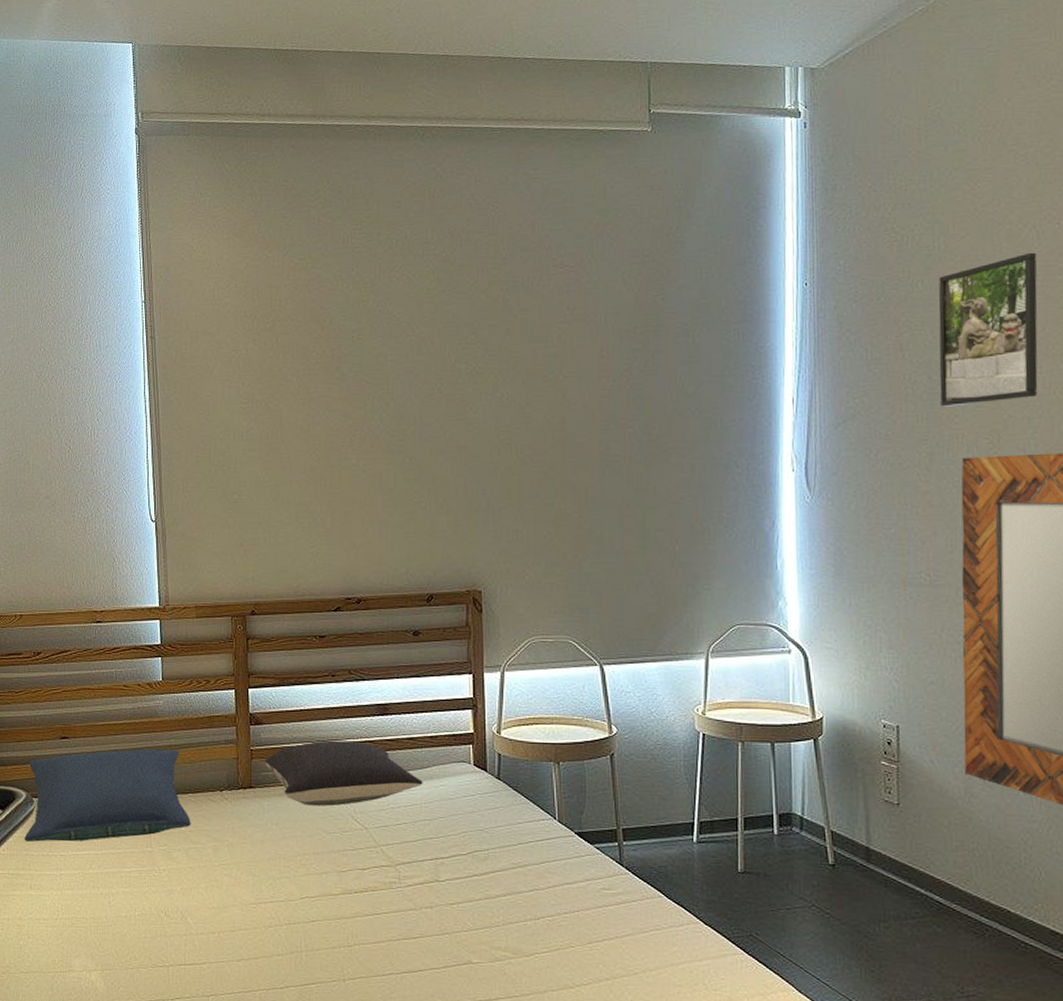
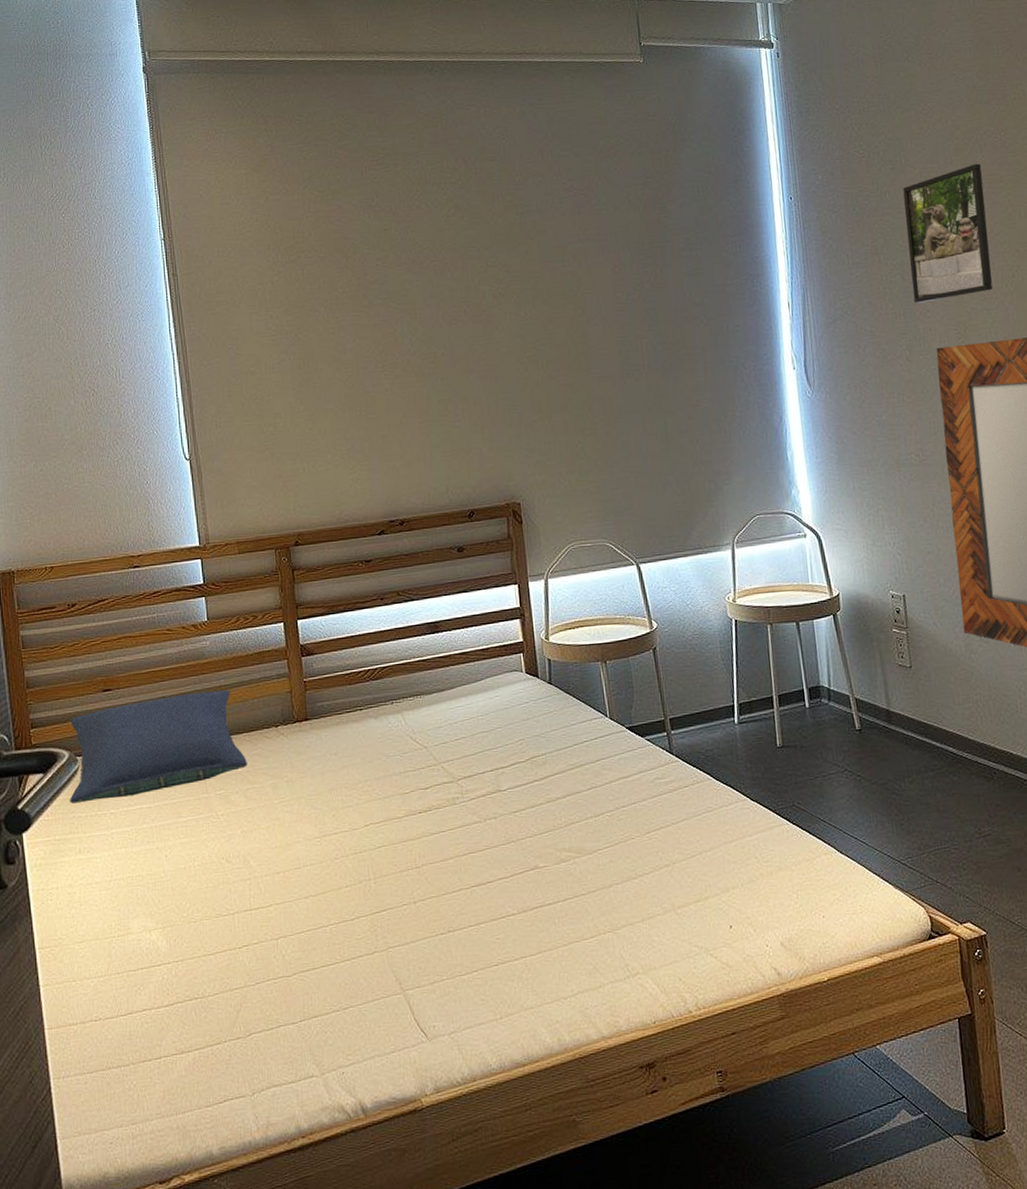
pillow: present [264,740,423,806] -> none [319,661,478,732]

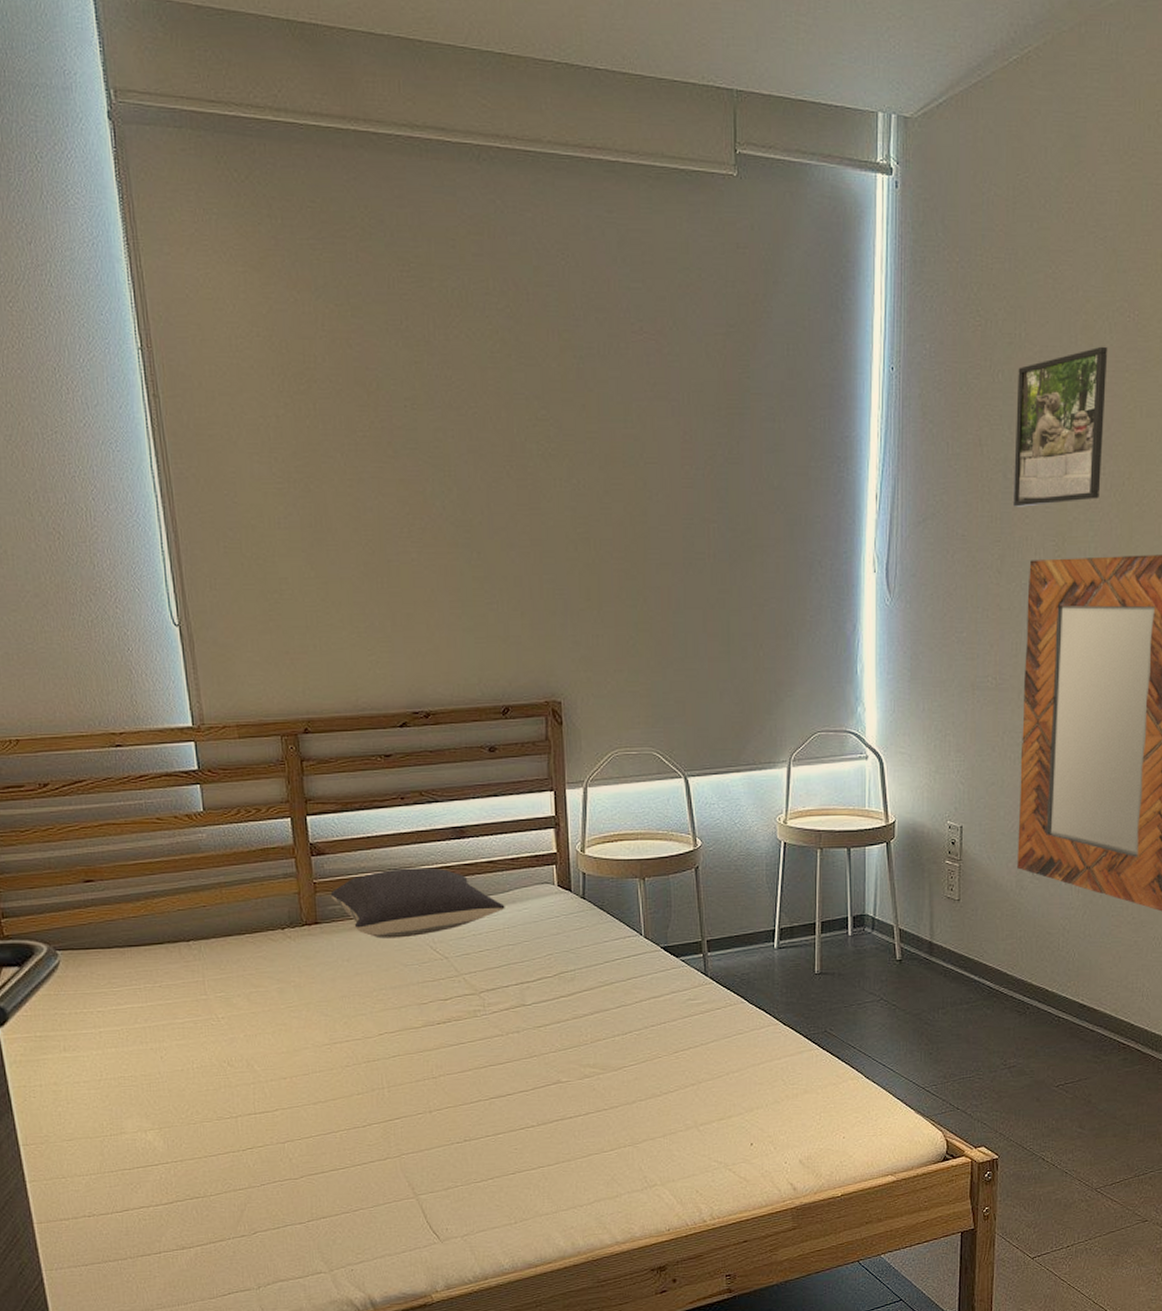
pillow: present [70,690,248,804] -> none [48,888,251,1000]
pillow: none [319,661,478,732] -> present [330,867,505,939]

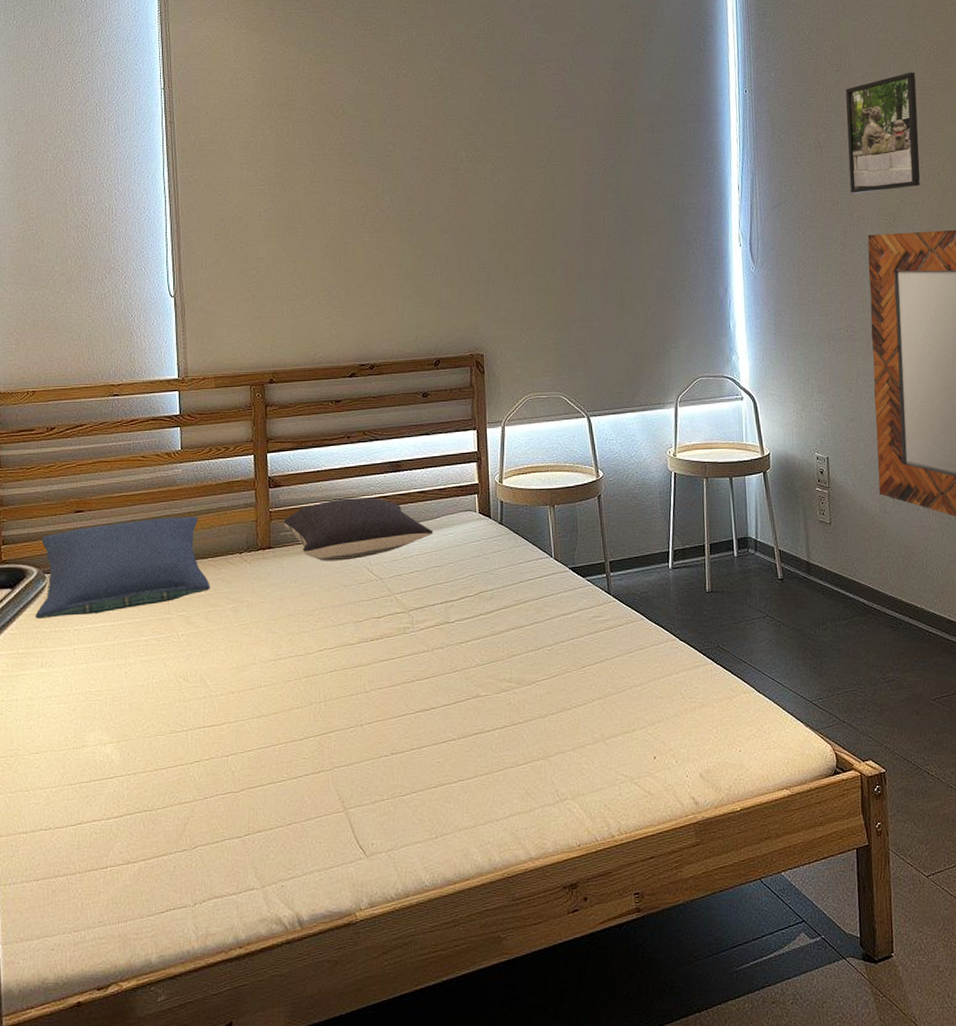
pillow: none [48,888,251,1000] -> present [35,516,210,619]

